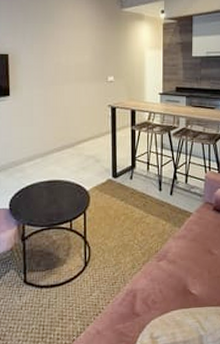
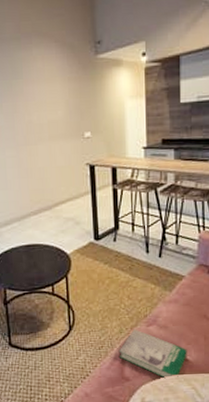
book: none [130,264,193,313] -> present [118,329,187,379]

